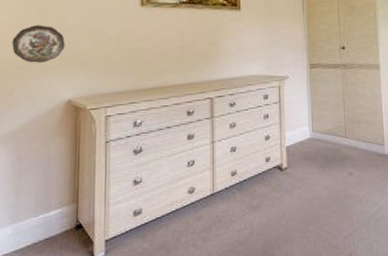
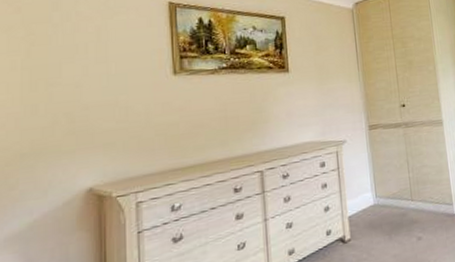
decorative plate: present [12,25,65,63] -> none [14,104,82,149]

